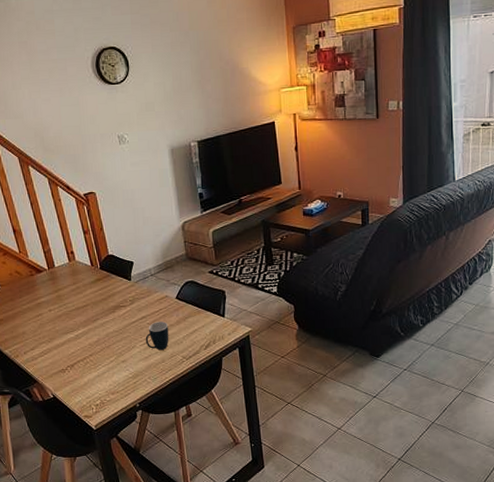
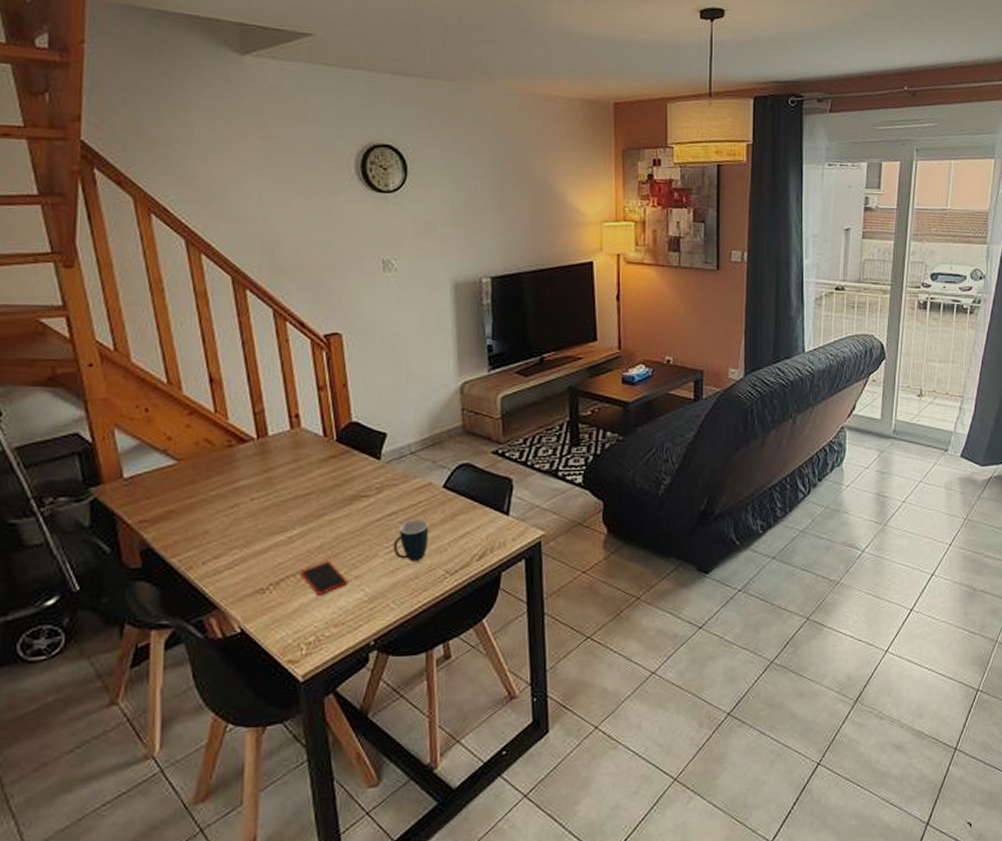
smartphone: none [86,350,118,373] -> present [300,560,349,595]

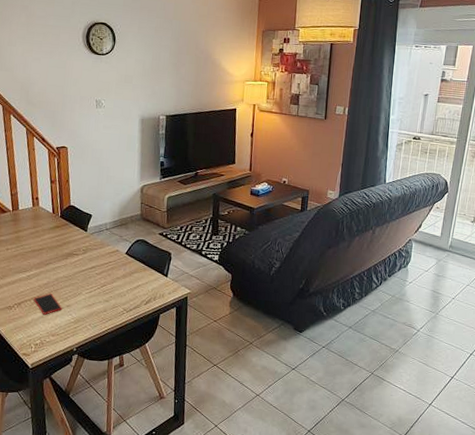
mug: present [393,519,429,561] -> none [91,273,115,300]

